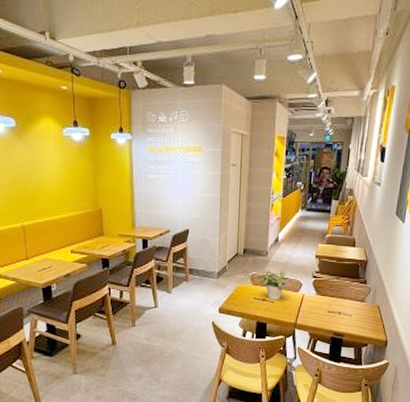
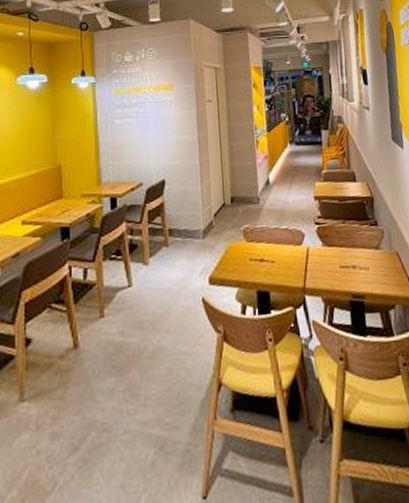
potted plant: present [258,270,288,300] -> none [251,220,288,260]

